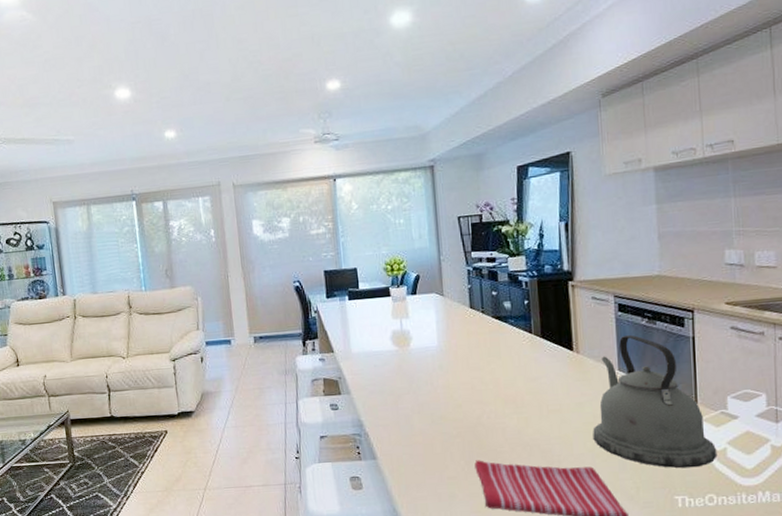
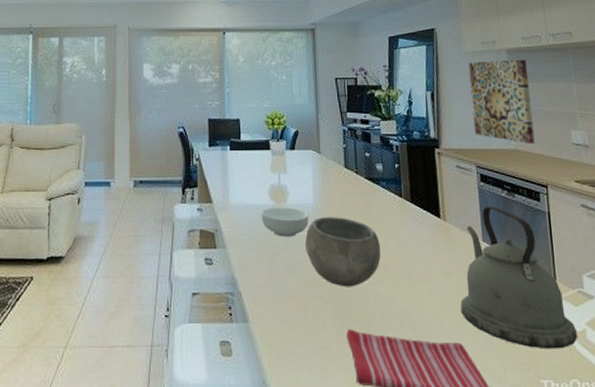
cereal bowl: none [384,351,433,380] -> present [261,207,309,237]
bowl: none [430,357,509,423] -> present [305,217,381,287]
wall art: none [608,176,682,269] -> present [468,59,535,145]

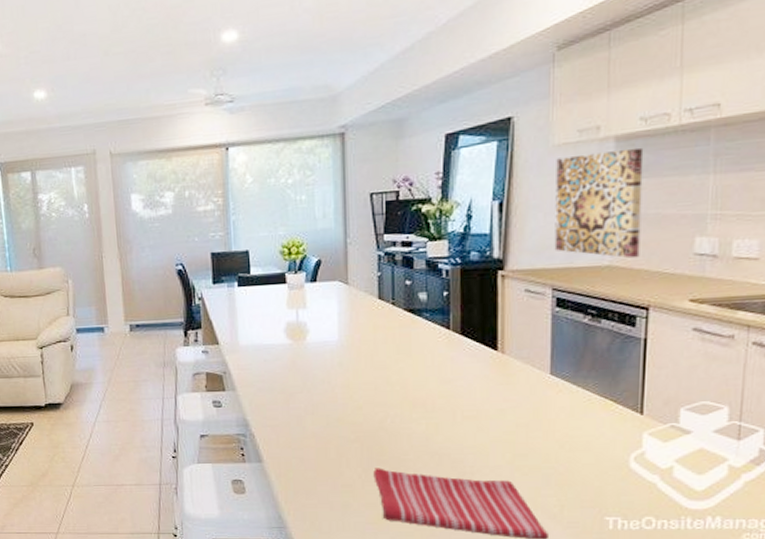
cereal bowl: present [261,207,309,237] -> none [275,345,332,377]
bowl: present [305,217,381,287] -> none [328,354,419,427]
kettle: present [460,206,578,349] -> none [514,335,662,487]

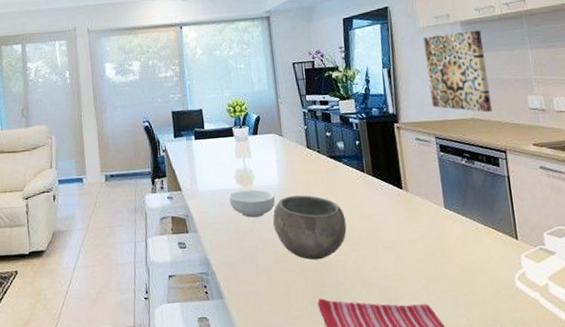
cereal bowl: none [275,345,332,377] -> present [228,189,275,218]
bowl: none [328,354,419,427] -> present [273,195,347,260]

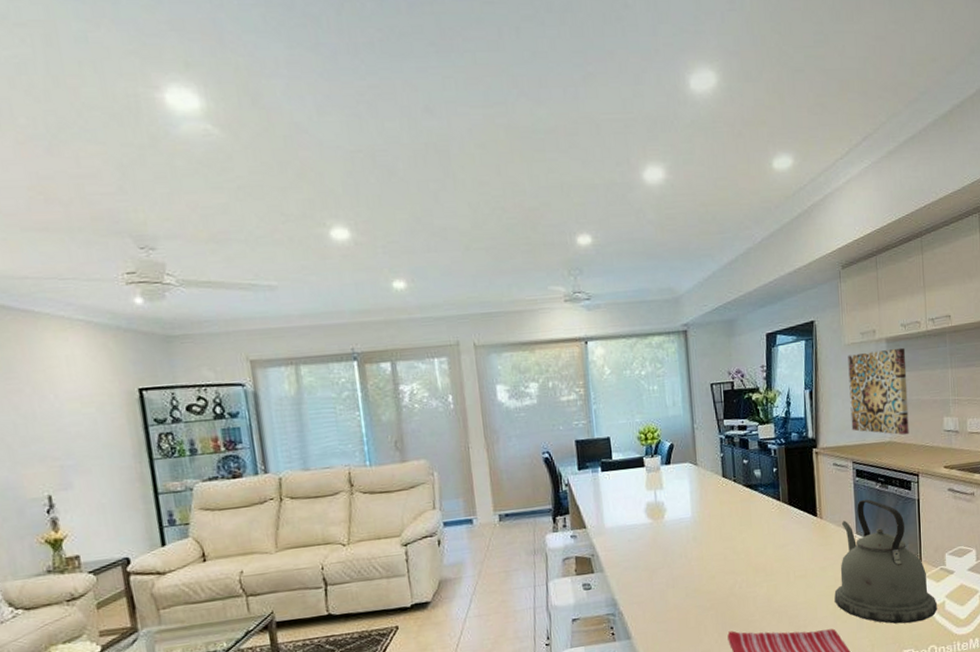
cereal bowl: present [228,189,275,218] -> none [638,523,688,554]
bowl: present [273,195,347,260] -> none [684,527,760,594]
kettle: none [425,174,541,305] -> present [834,499,938,624]

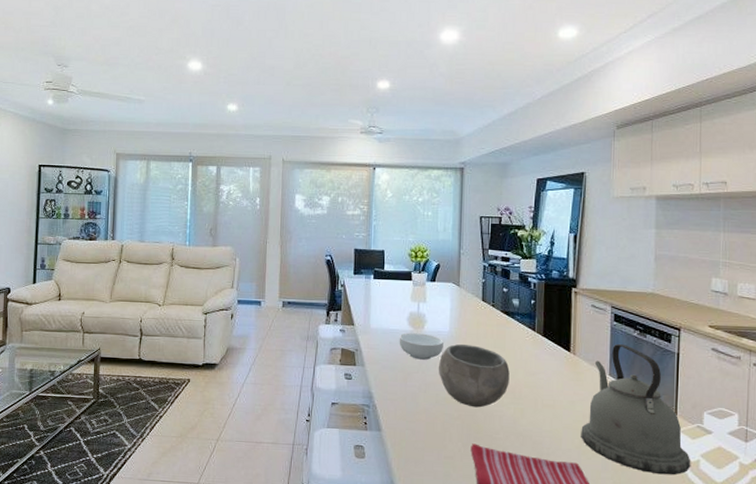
cereal bowl: none [638,523,688,554] -> present [399,333,443,360]
bowl: none [684,527,760,594] -> present [439,344,510,408]
wall art: present [848,347,909,436] -> none [613,206,676,289]

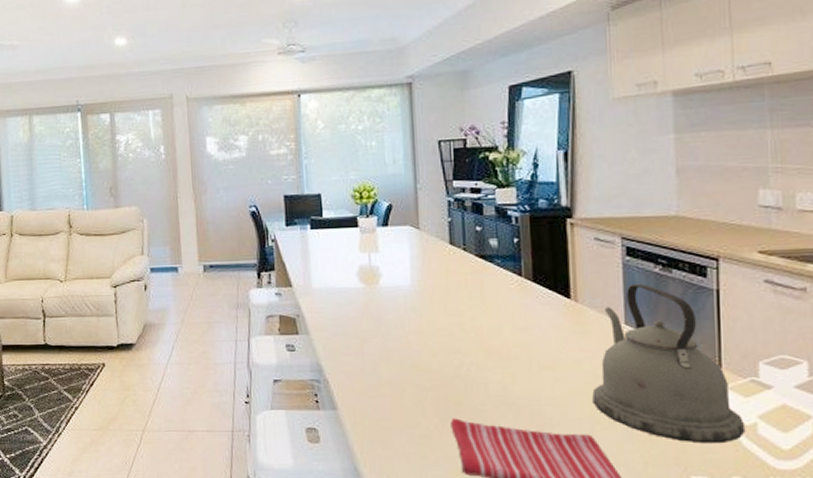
cereal bowl: present [399,333,443,360] -> none [348,290,405,322]
bowl: present [439,344,510,408] -> none [401,299,494,375]

